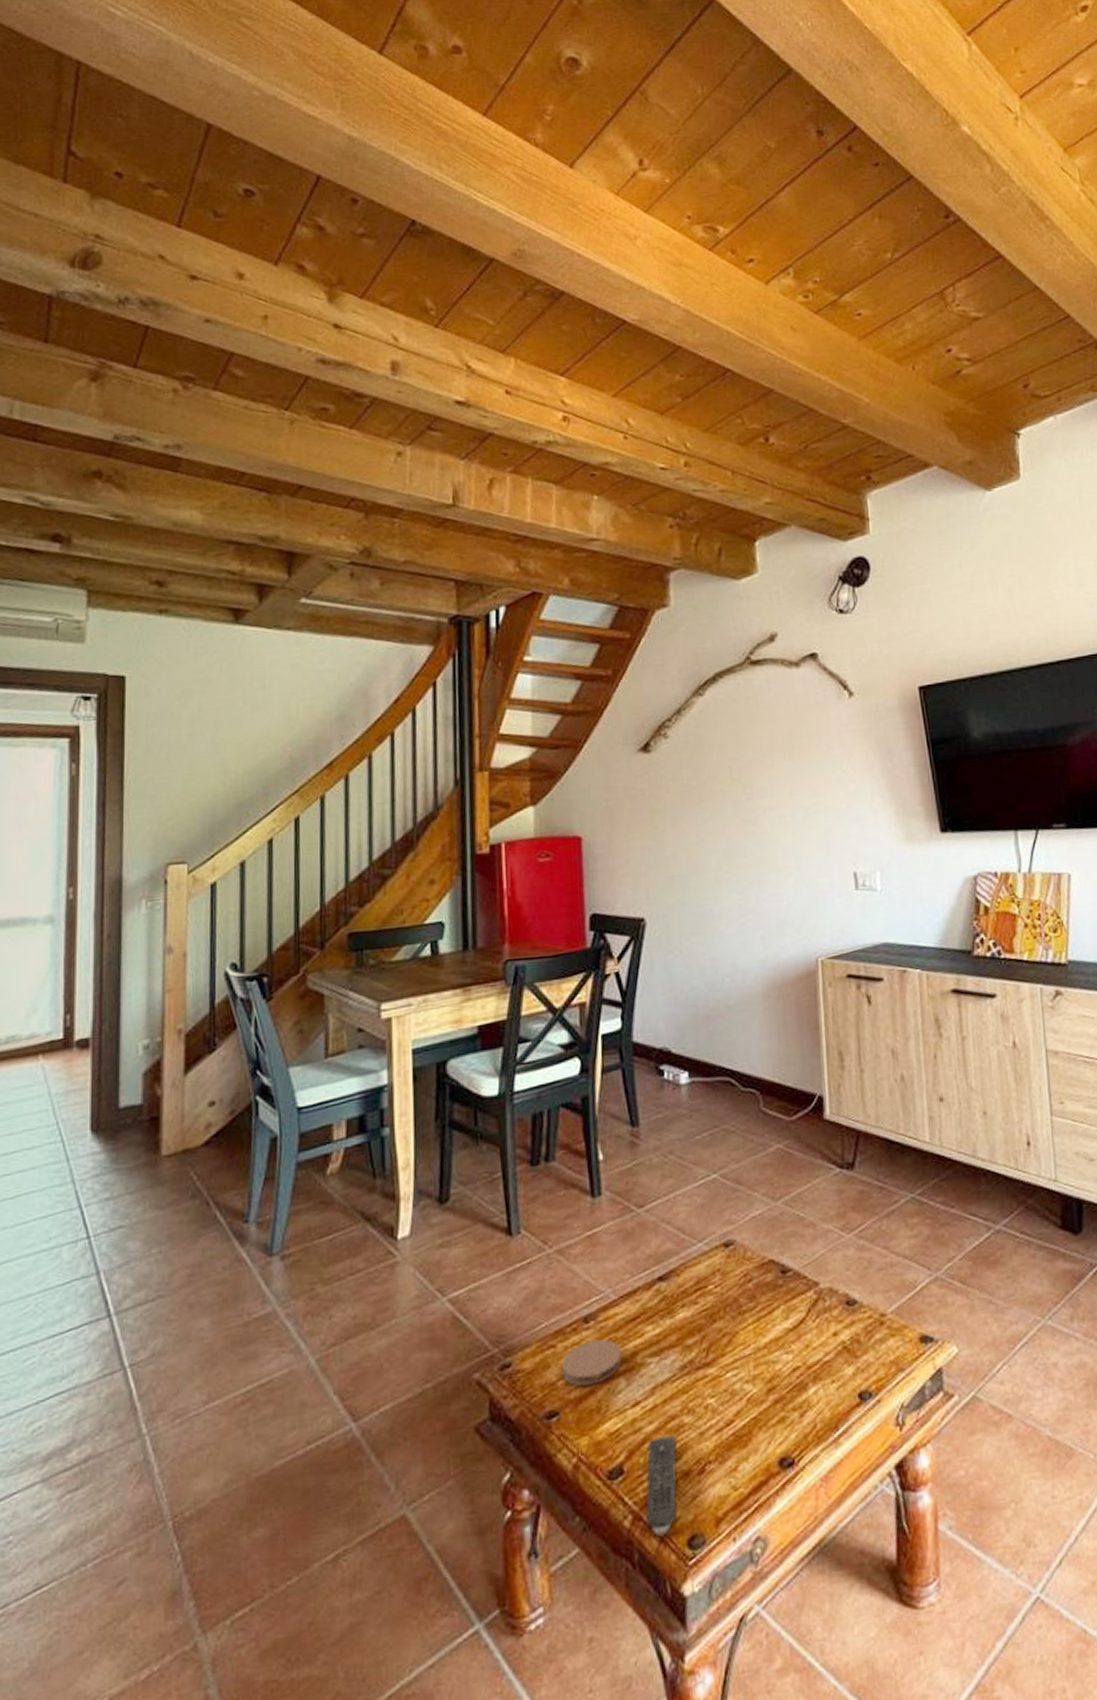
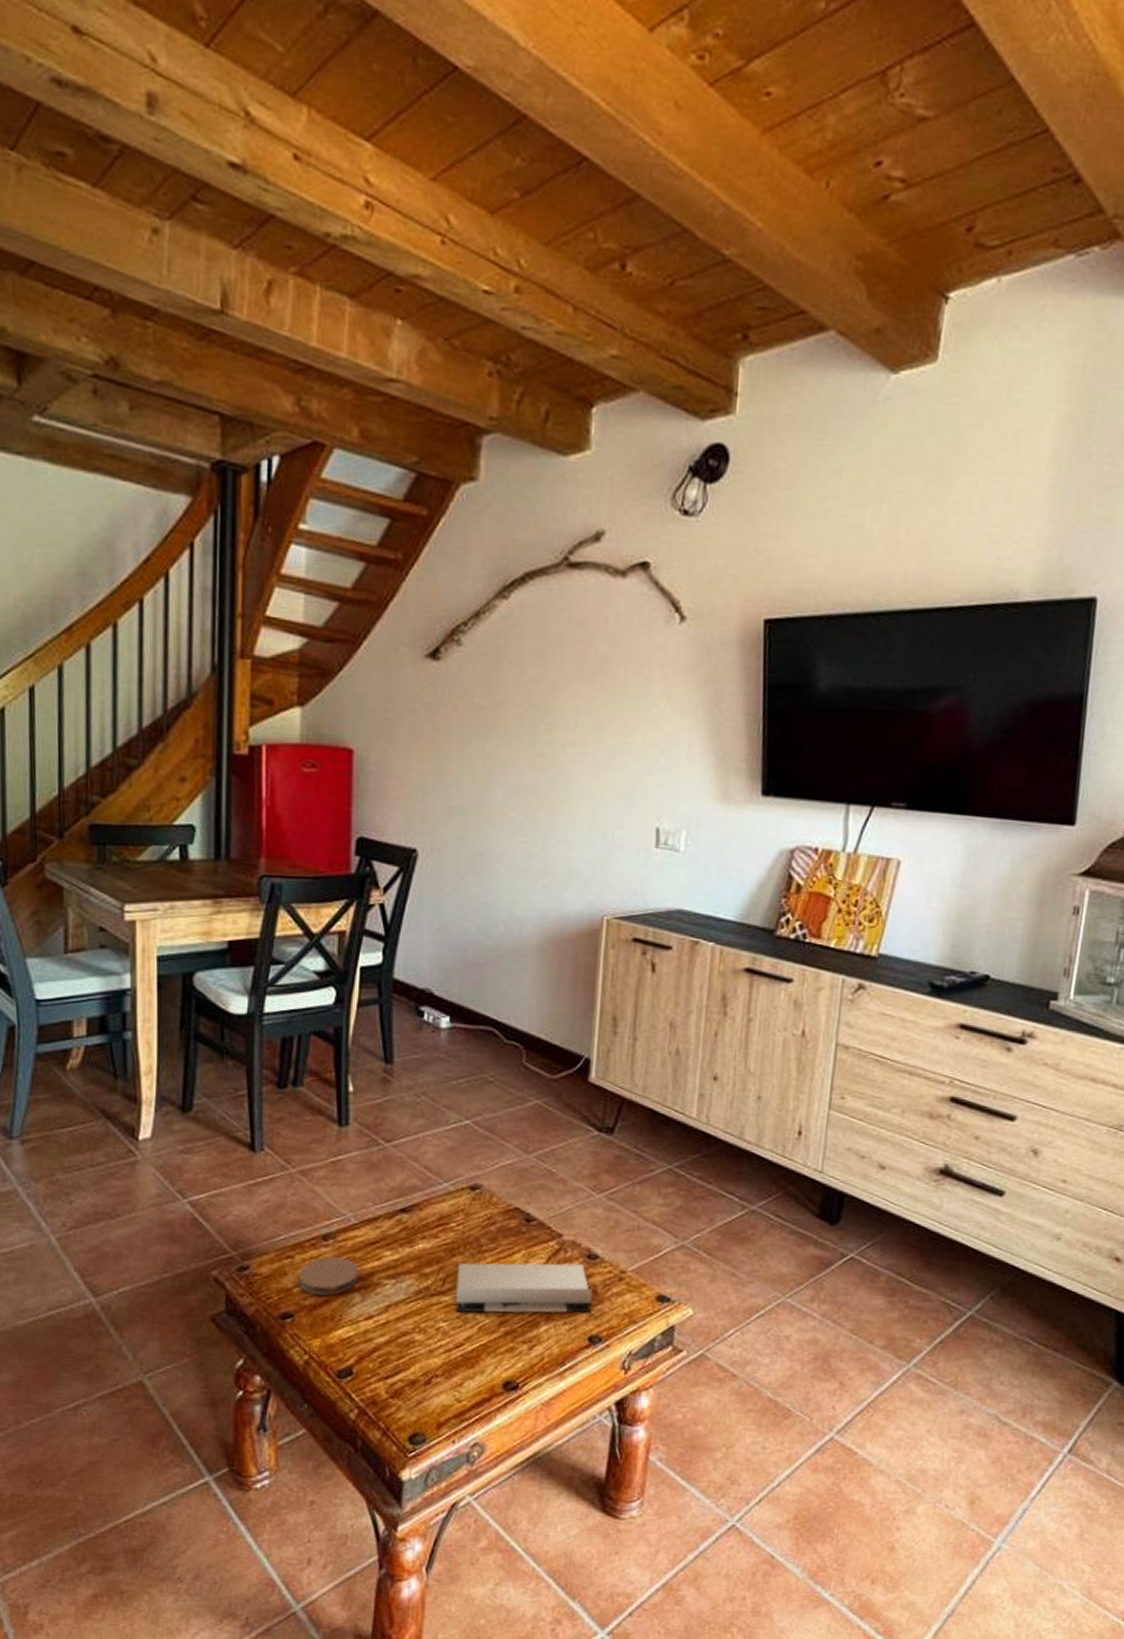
remote control: present [646,1434,678,1537] -> none [371,1348,407,1430]
book: none [719,1312,858,1384] -> present [456,1261,593,1313]

